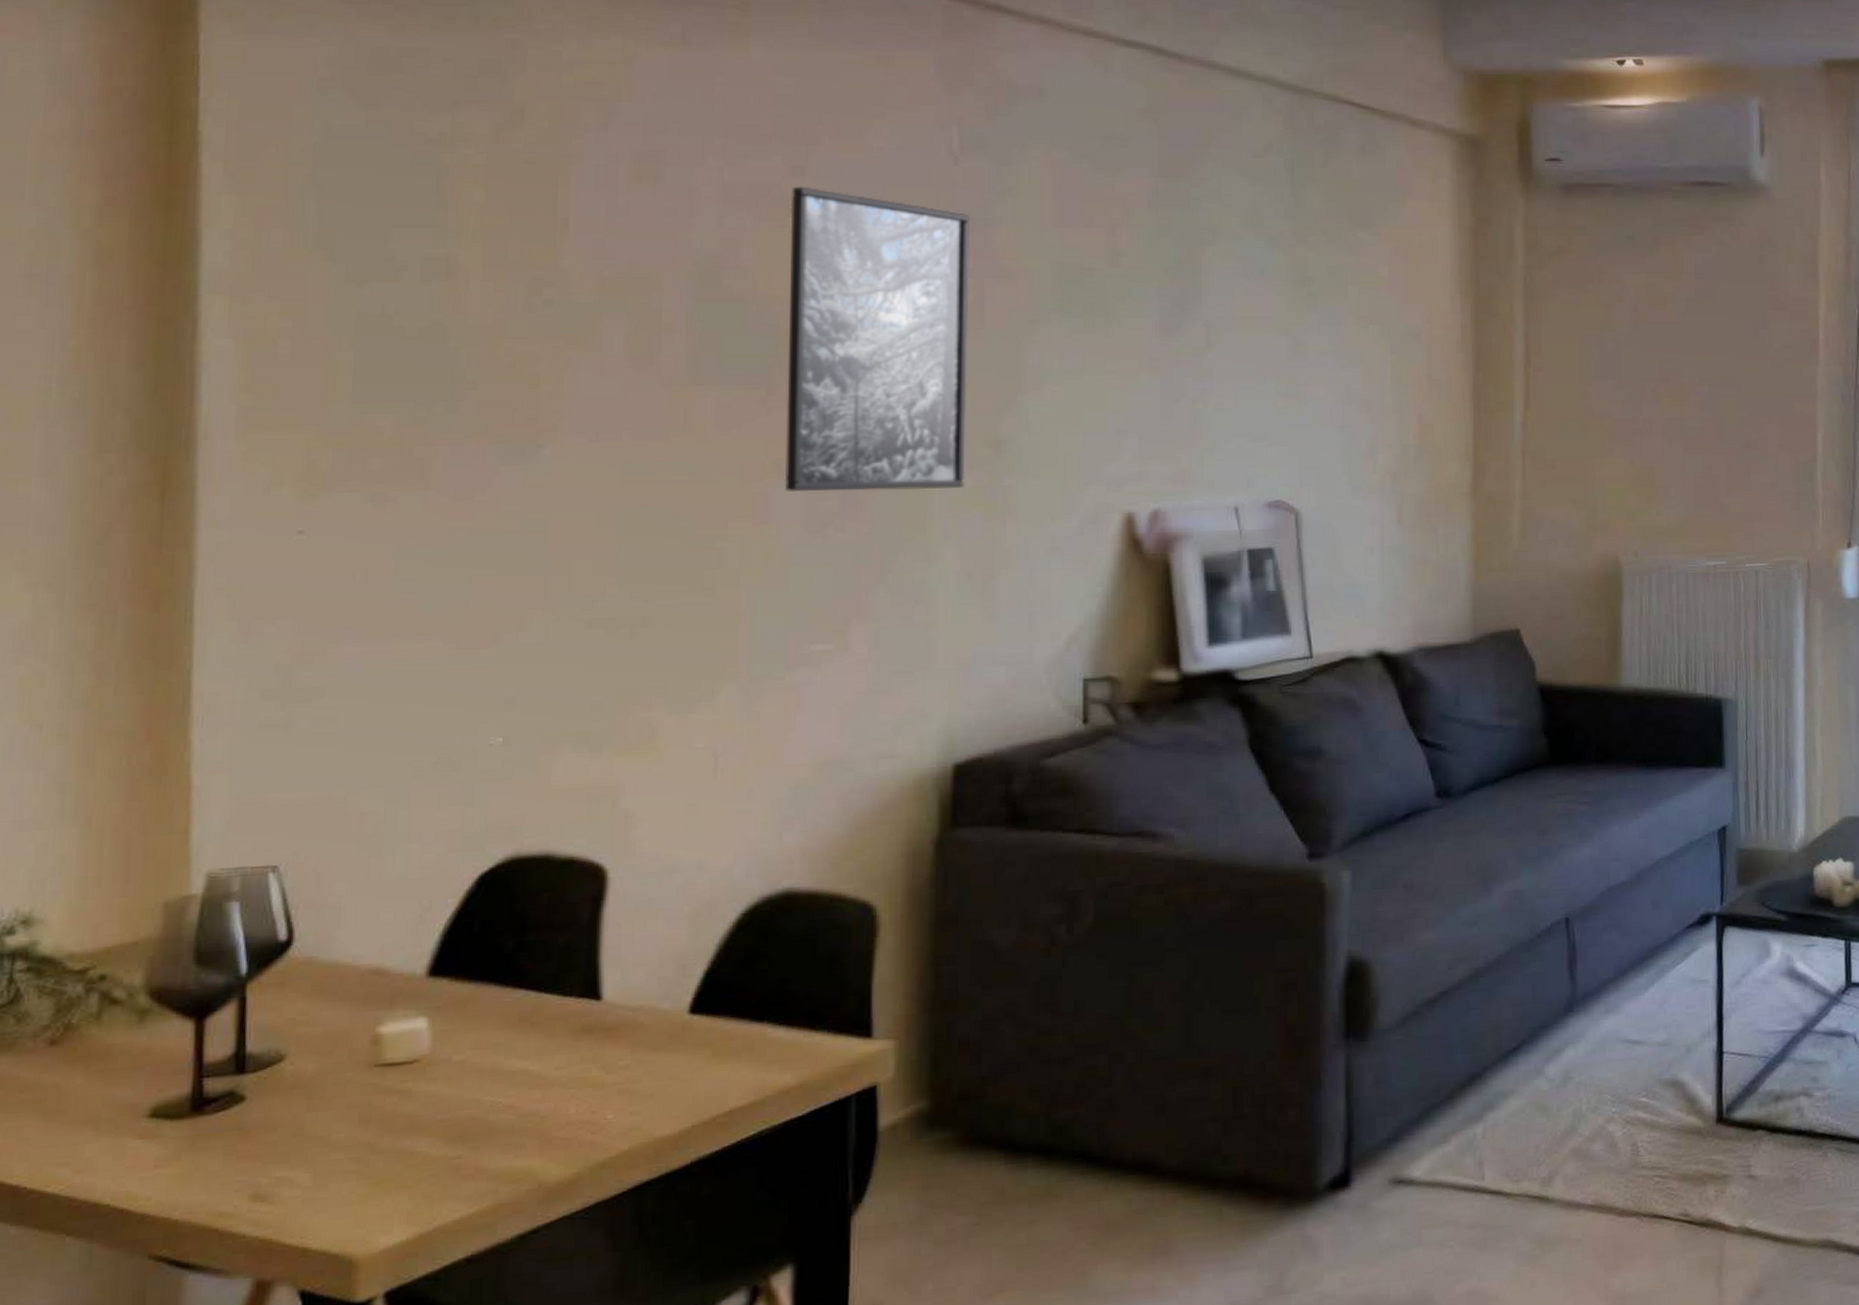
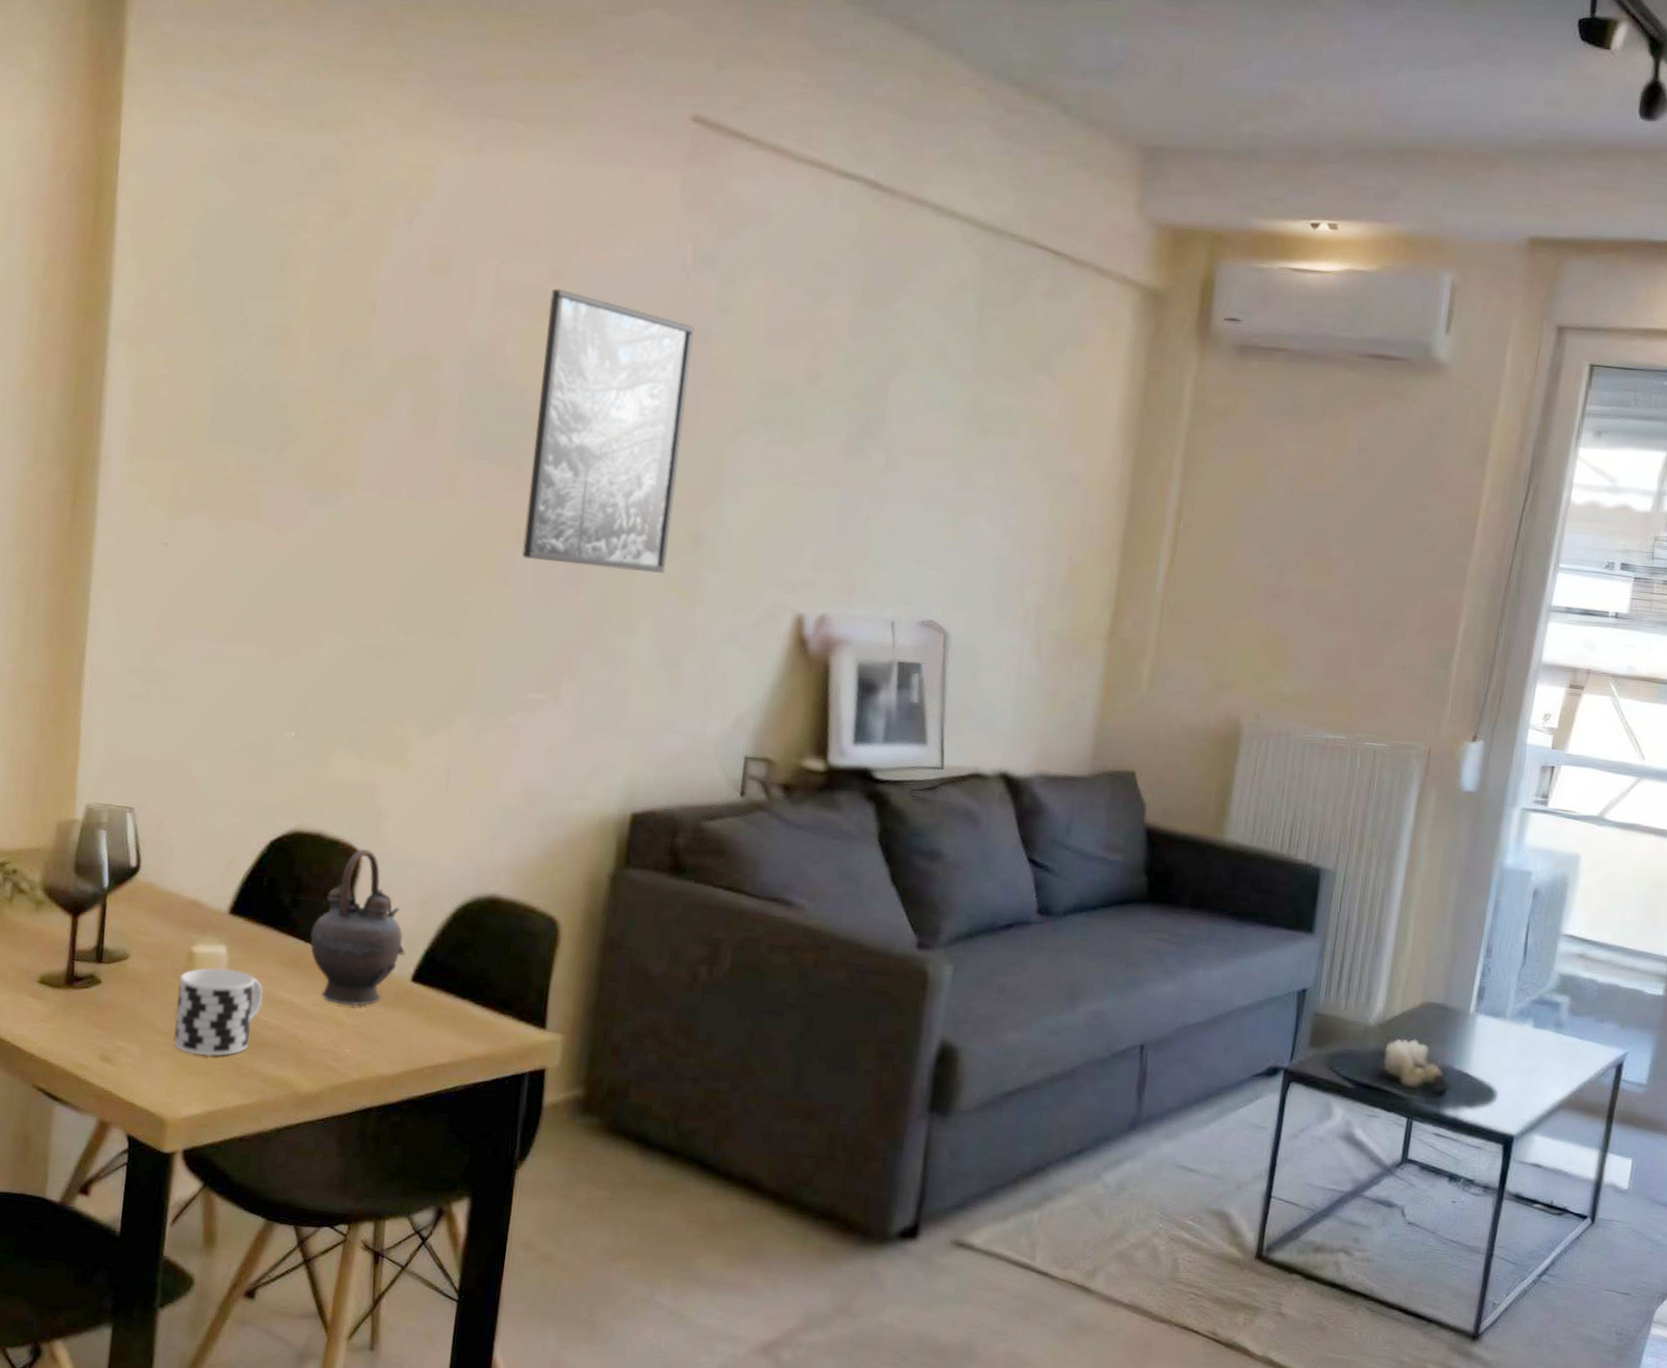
cup: none [359,1045,485,1166] -> present [174,967,263,1057]
teapot: none [546,862,678,1062] -> present [310,848,405,1006]

